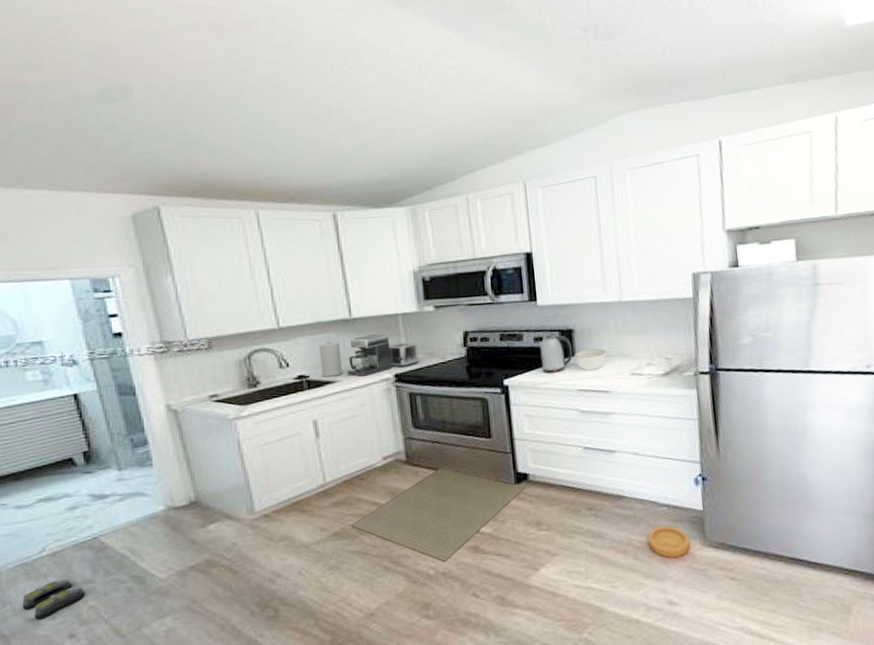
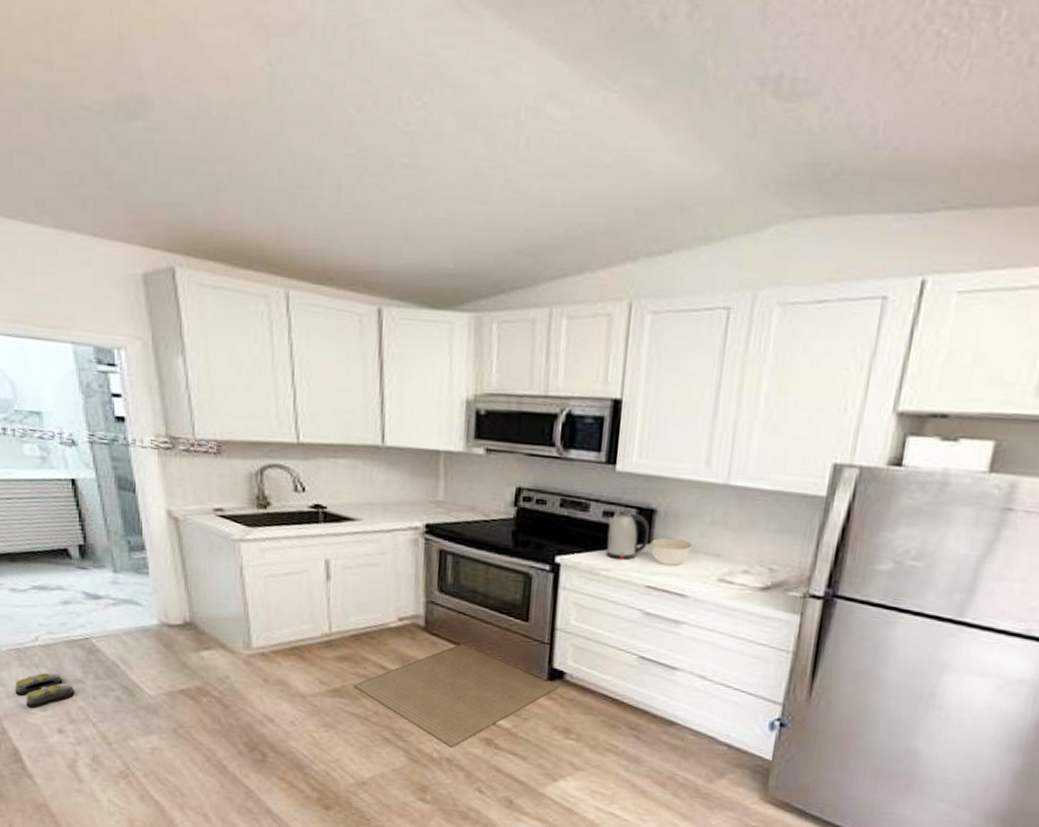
paper towel holder: present [319,341,342,377] -> none [341,470,367,513]
coffee maker: present [347,334,392,377] -> none [371,470,426,520]
toaster: present [389,342,419,368] -> none [422,486,458,518]
pet bowl: present [648,525,690,558] -> none [694,766,747,807]

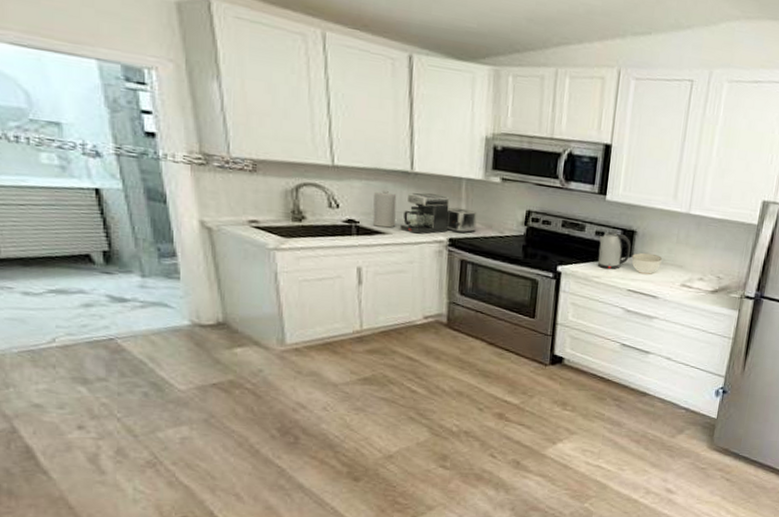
slippers: present [15,672,75,708] -> none [27,372,98,407]
paper towel holder: none [341,470,367,513] -> present [372,191,397,228]
doormat: present [354,643,559,747] -> none [383,336,559,422]
coffee maker: none [371,470,426,520] -> present [400,192,450,234]
toaster: none [422,486,458,518] -> present [446,207,477,234]

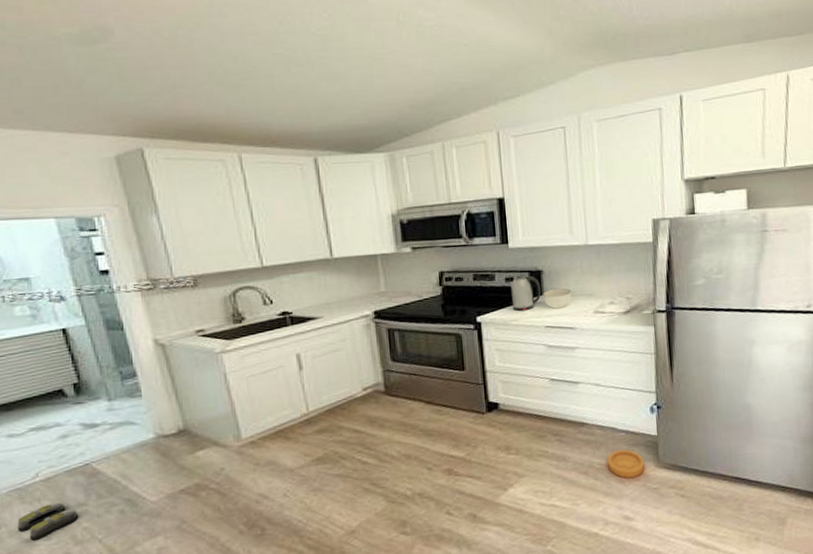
slippers: none [27,372,98,407] -> present [17,502,79,541]
paper towel holder: present [372,191,397,228] -> none [302,280,324,314]
coffee maker: present [400,192,450,234] -> none [329,273,371,313]
toaster: present [446,207,477,234] -> none [368,281,397,305]
pet bowl: none [661,425,698,455] -> present [607,449,645,479]

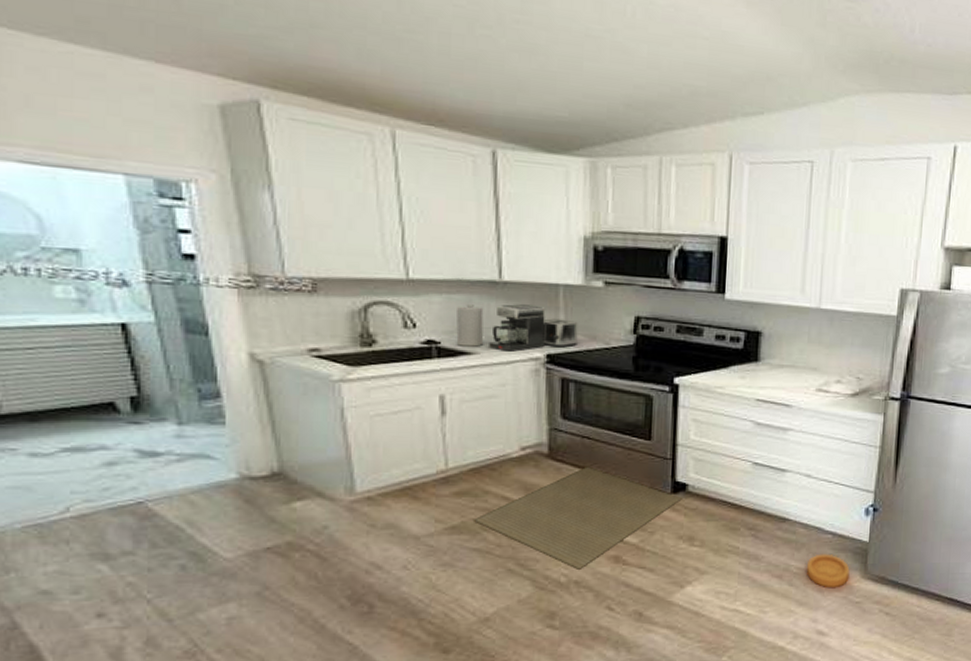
slippers: present [17,502,79,541] -> none [33,547,122,592]
paper towel holder: none [302,280,324,314] -> present [456,305,484,347]
coffee maker: none [329,273,371,313] -> present [489,304,546,352]
doormat: none [334,397,496,484] -> present [474,466,682,569]
toaster: none [368,281,397,305] -> present [543,318,578,348]
kettle: present [509,275,541,312] -> none [719,335,757,378]
bowl: present [543,288,572,309] -> none [758,355,794,380]

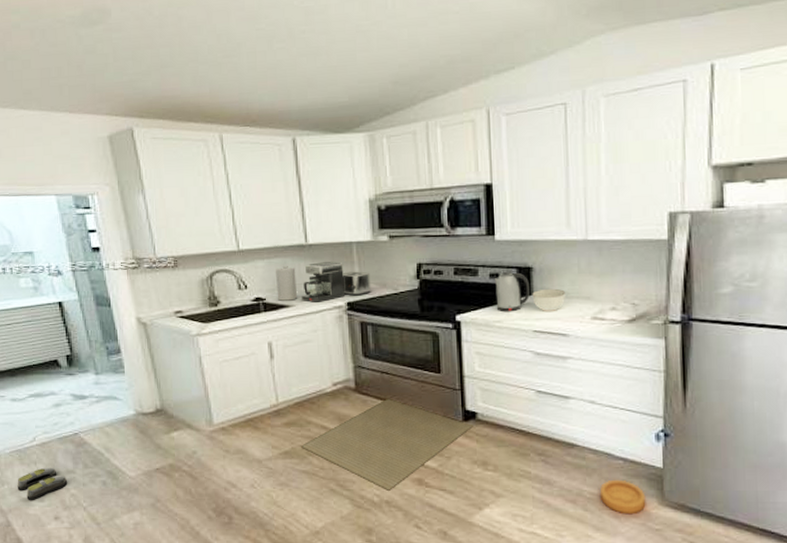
slippers: none [33,547,122,592] -> present [17,467,68,500]
kettle: none [719,335,757,378] -> present [494,272,530,312]
bowl: none [758,355,794,380] -> present [532,288,566,311]

